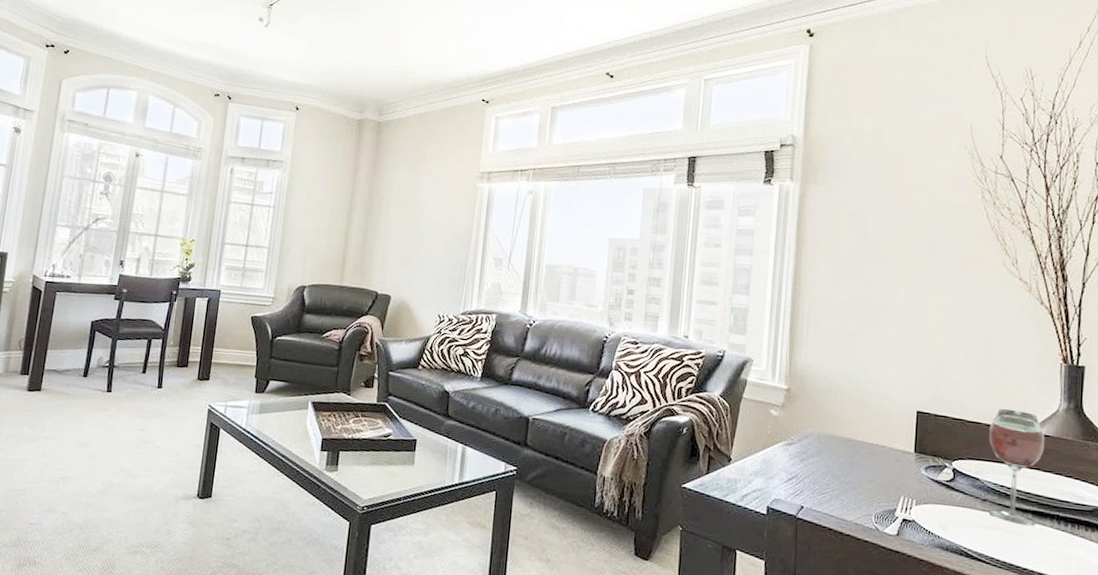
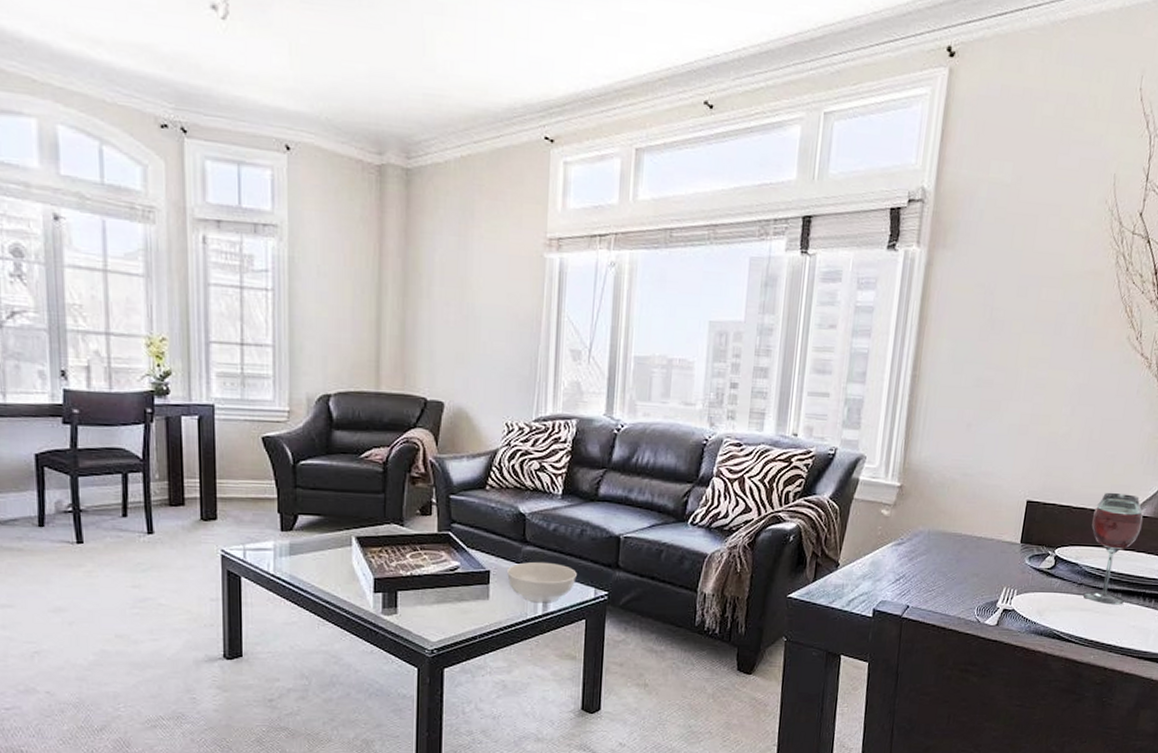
bowl: none [430,434,490,473] -> present [506,561,577,603]

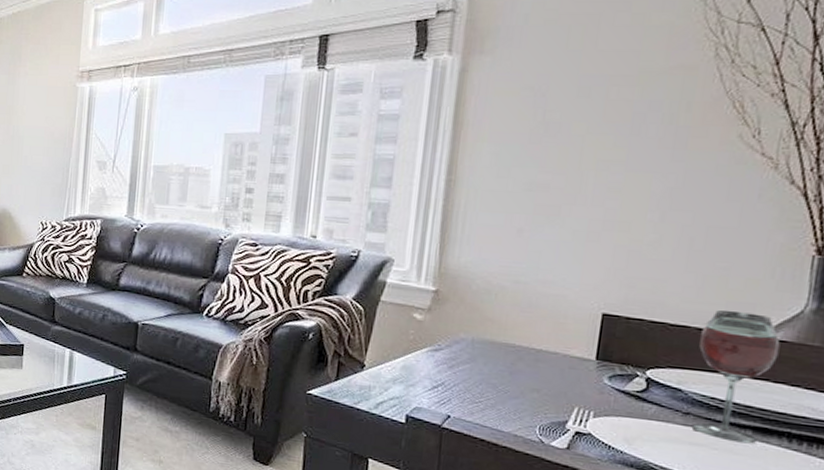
bowl: present [506,561,577,603] -> none [37,339,98,377]

